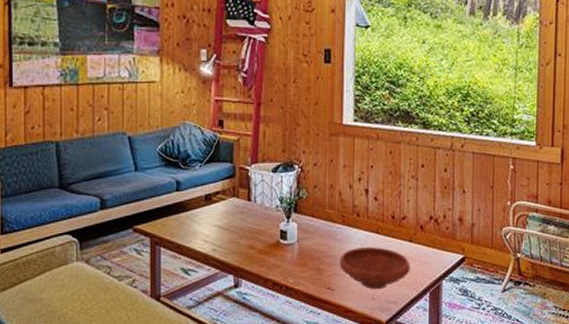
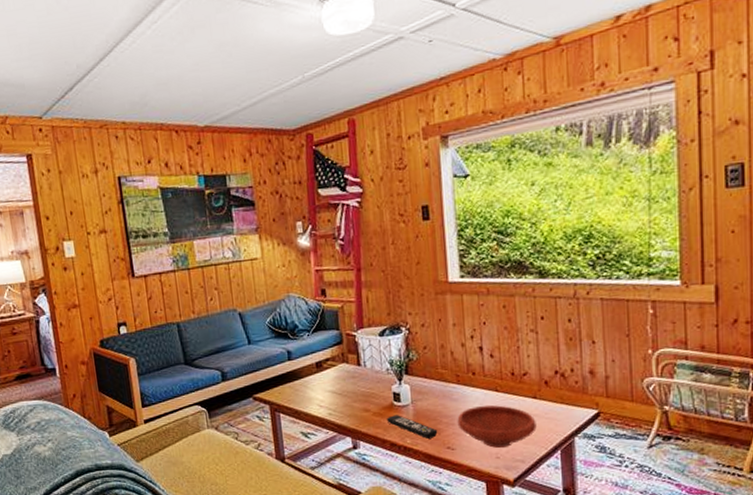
remote control: none [272,253,320,278] -> present [387,415,438,439]

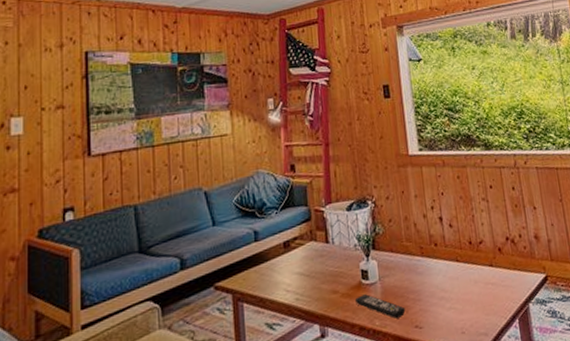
bowl: present [457,405,537,448] -> none [423,276,496,322]

